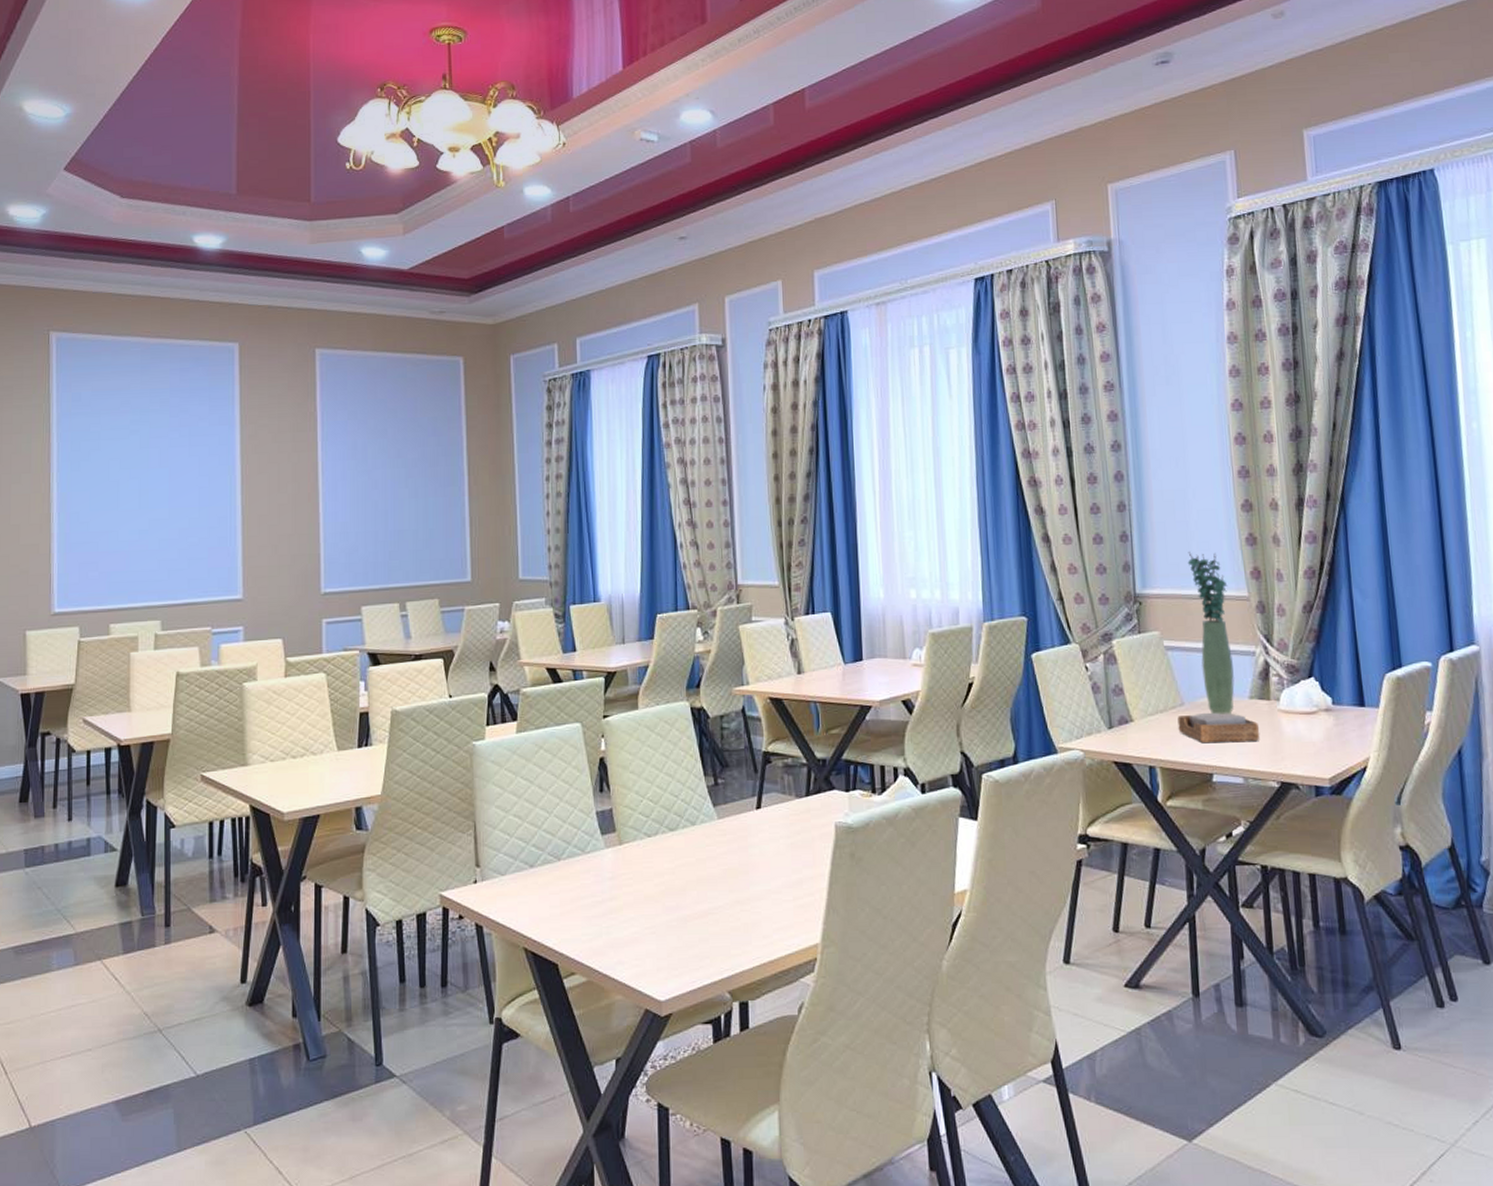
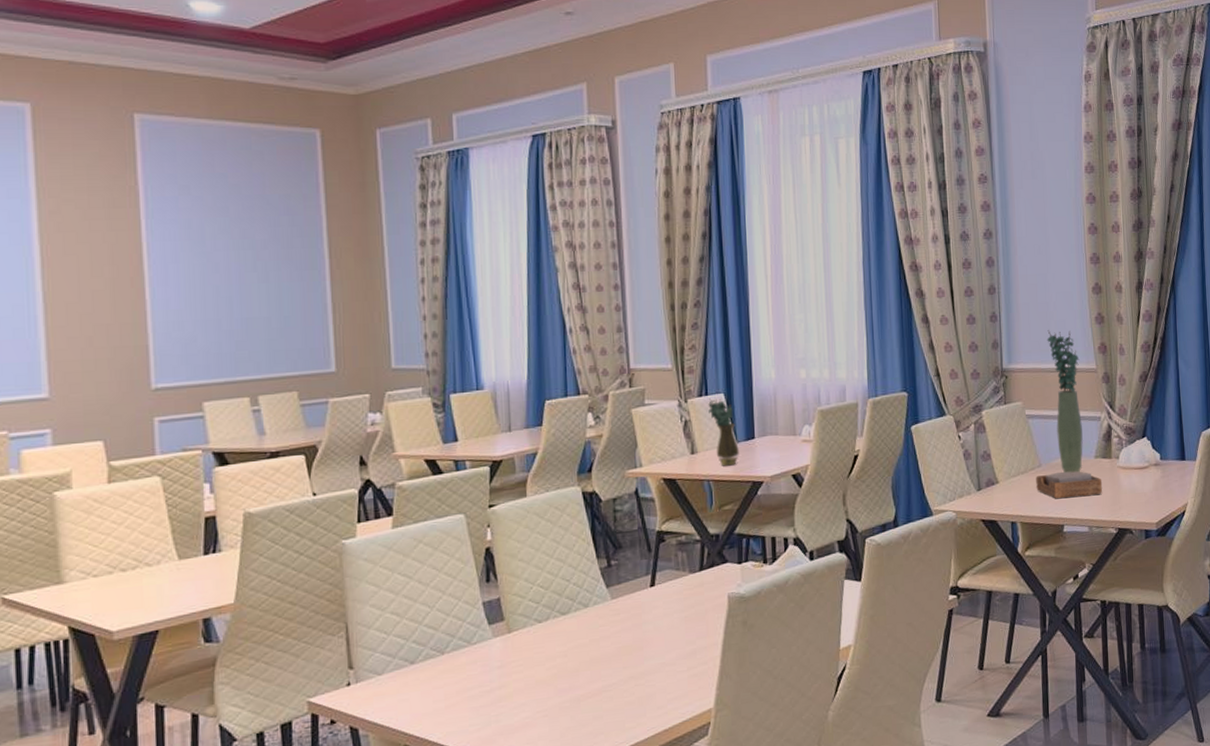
vase: none [815,617,847,688] -> present [708,398,739,466]

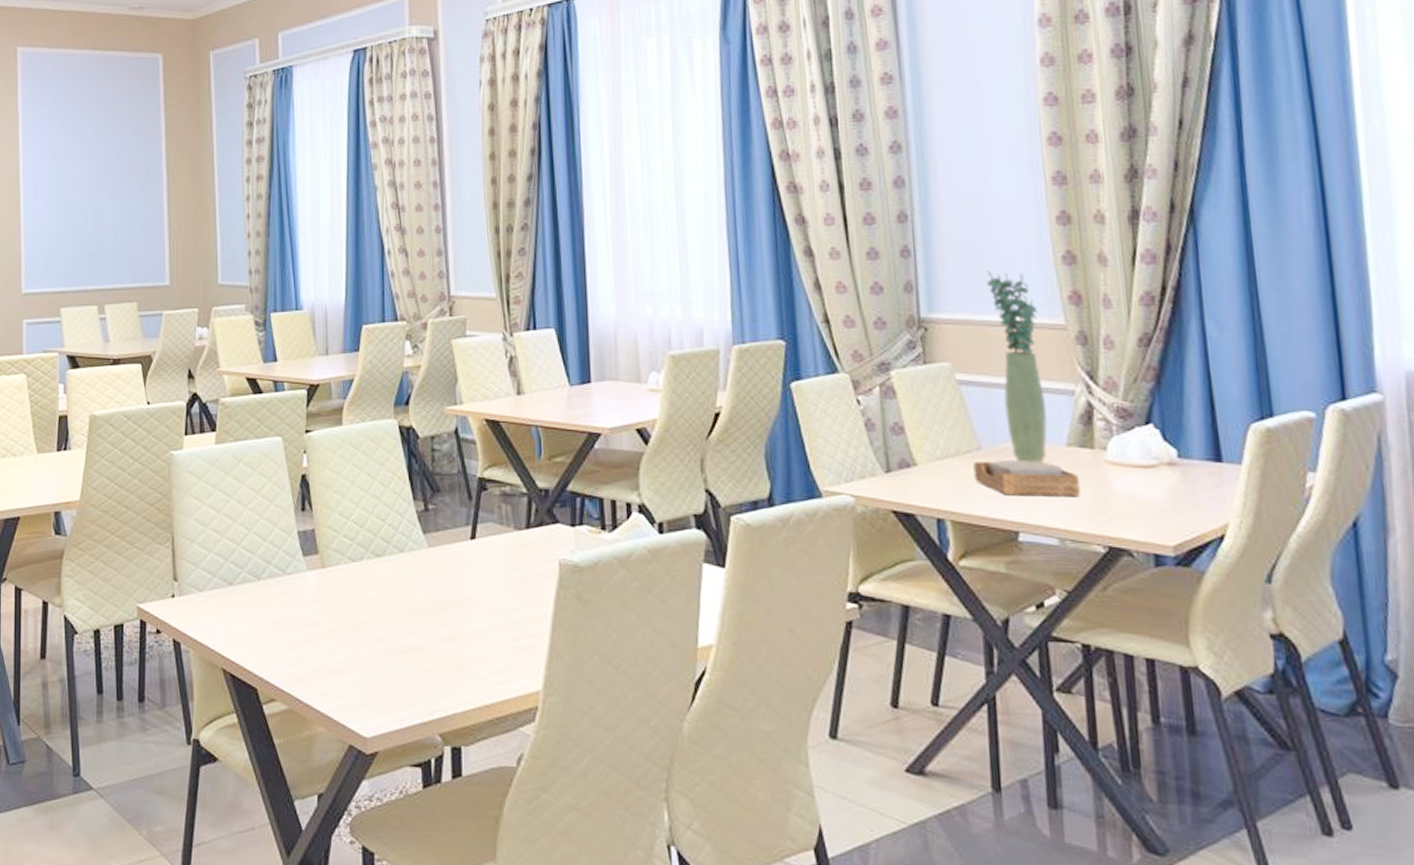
vase: present [708,398,739,466] -> none [537,333,572,412]

